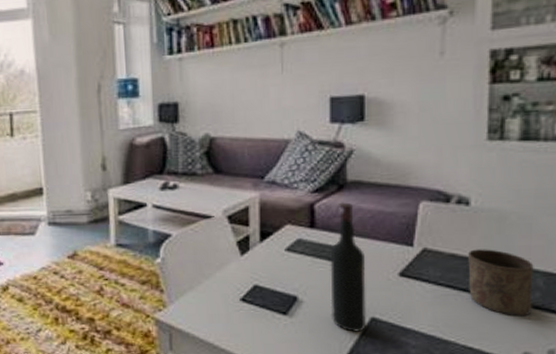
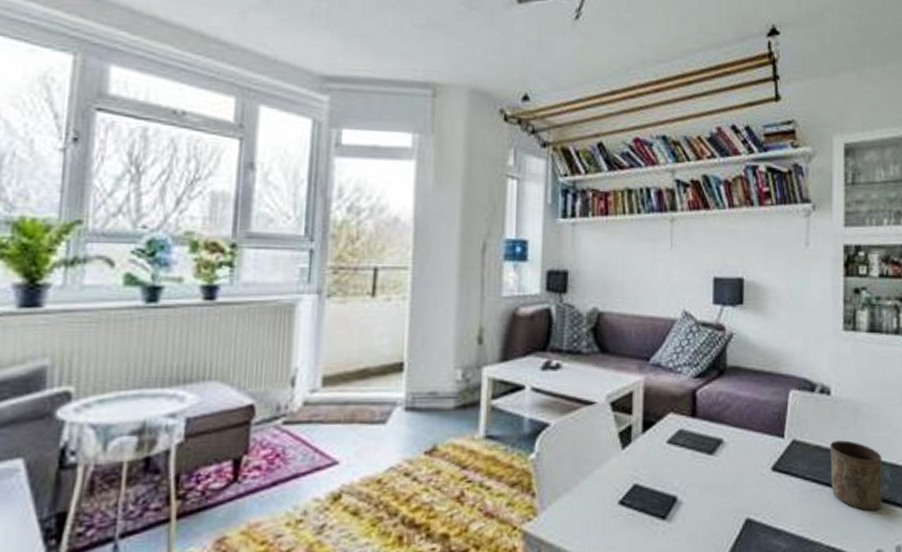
wine bottle: present [330,202,366,332] -> none [708,389,742,537]

